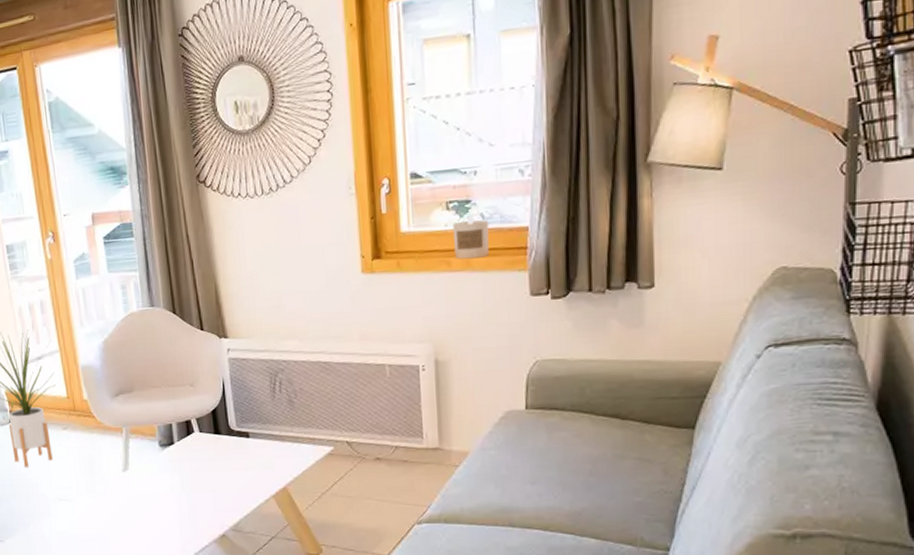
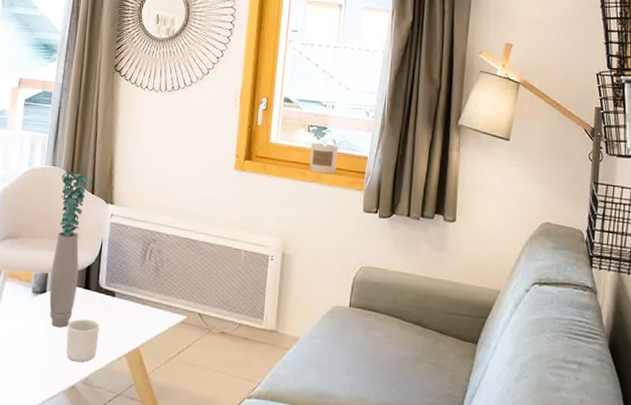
vase: none [164,303,207,477] -> present [49,165,89,327]
mug: none [204,465,242,510] -> present [66,319,100,363]

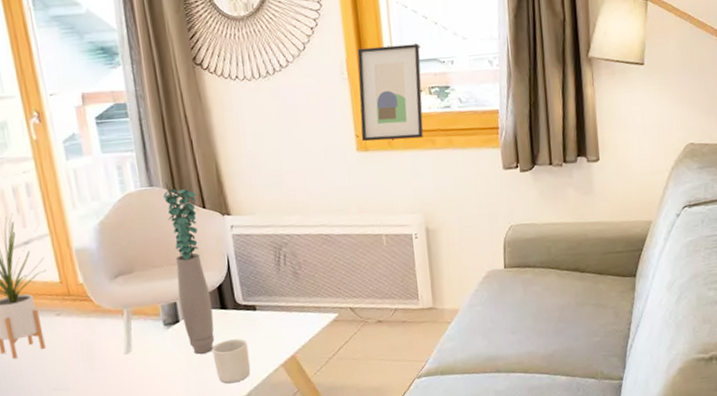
picture frame: none [240,81,308,169] -> present [357,42,424,142]
candle: present [309,139,339,175] -> none [435,99,467,139]

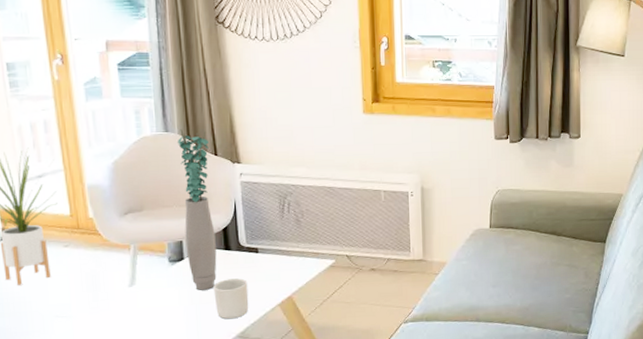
picture frame: present [357,42,424,142] -> none [368,20,428,106]

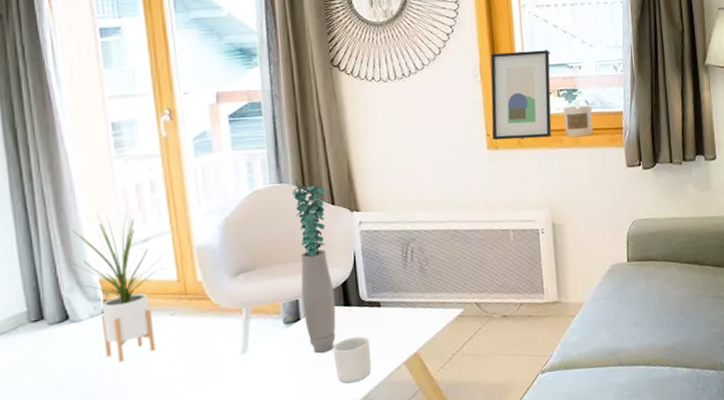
picture frame: none [368,20,428,106] -> present [490,49,552,141]
candle: none [437,73,465,108] -> present [563,101,593,138]

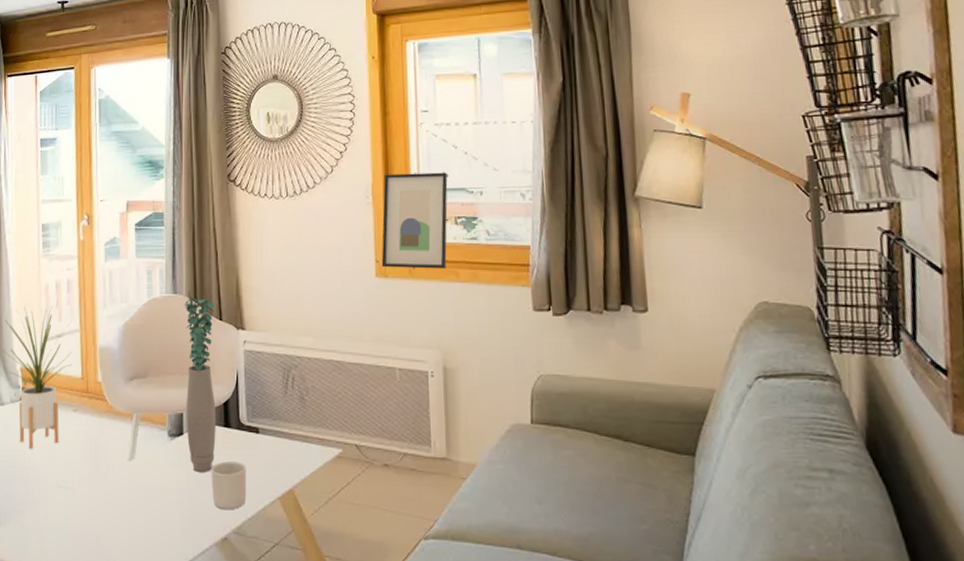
candle: present [563,101,593,138] -> none [460,231,495,271]

